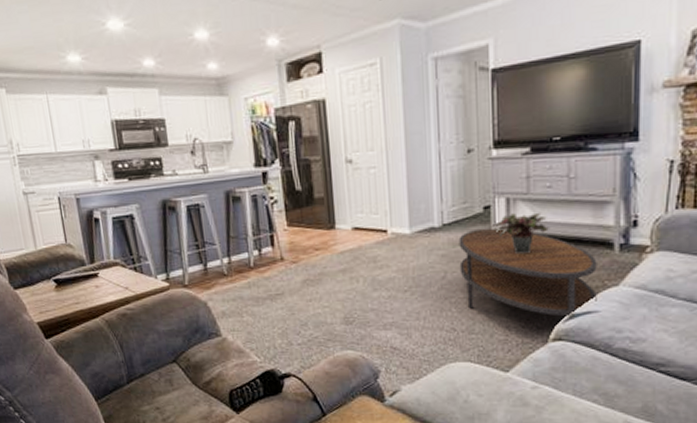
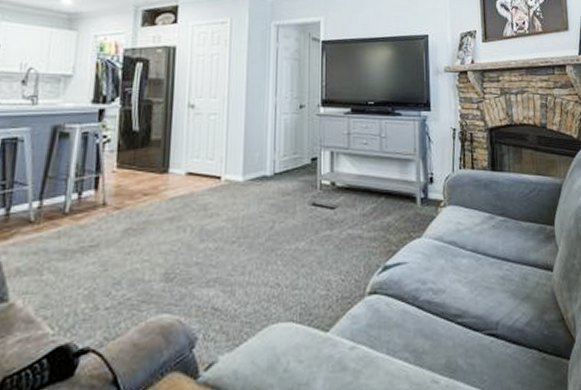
coffee table: present [458,228,597,317] -> none [287,180,405,269]
potted plant: present [491,212,551,255] -> none [317,166,367,206]

